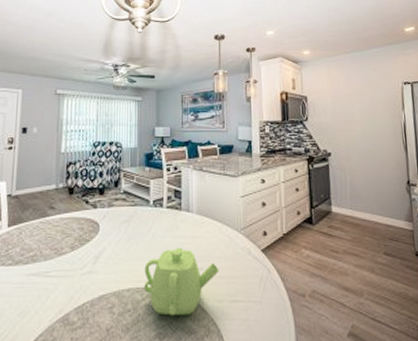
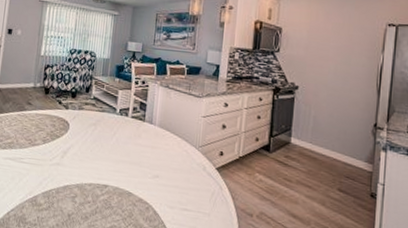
teapot: present [144,247,219,316] -> none [104,154,174,215]

